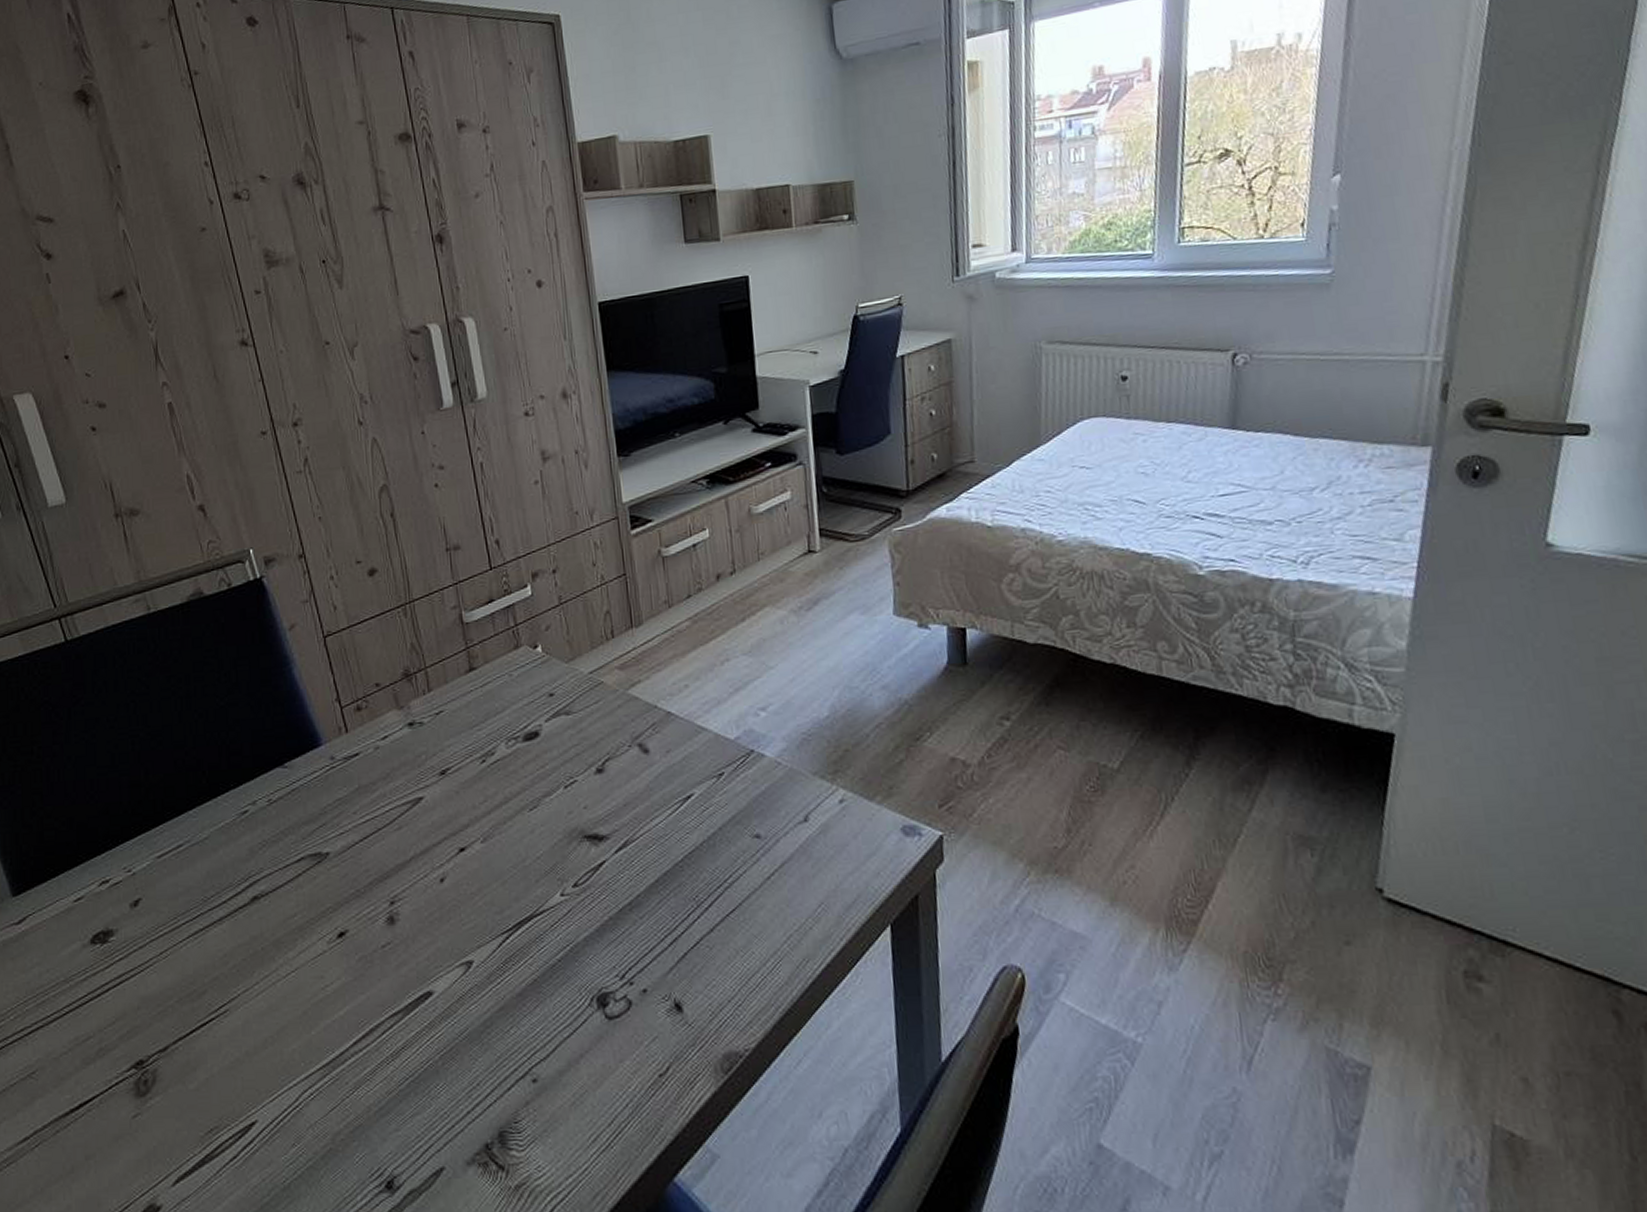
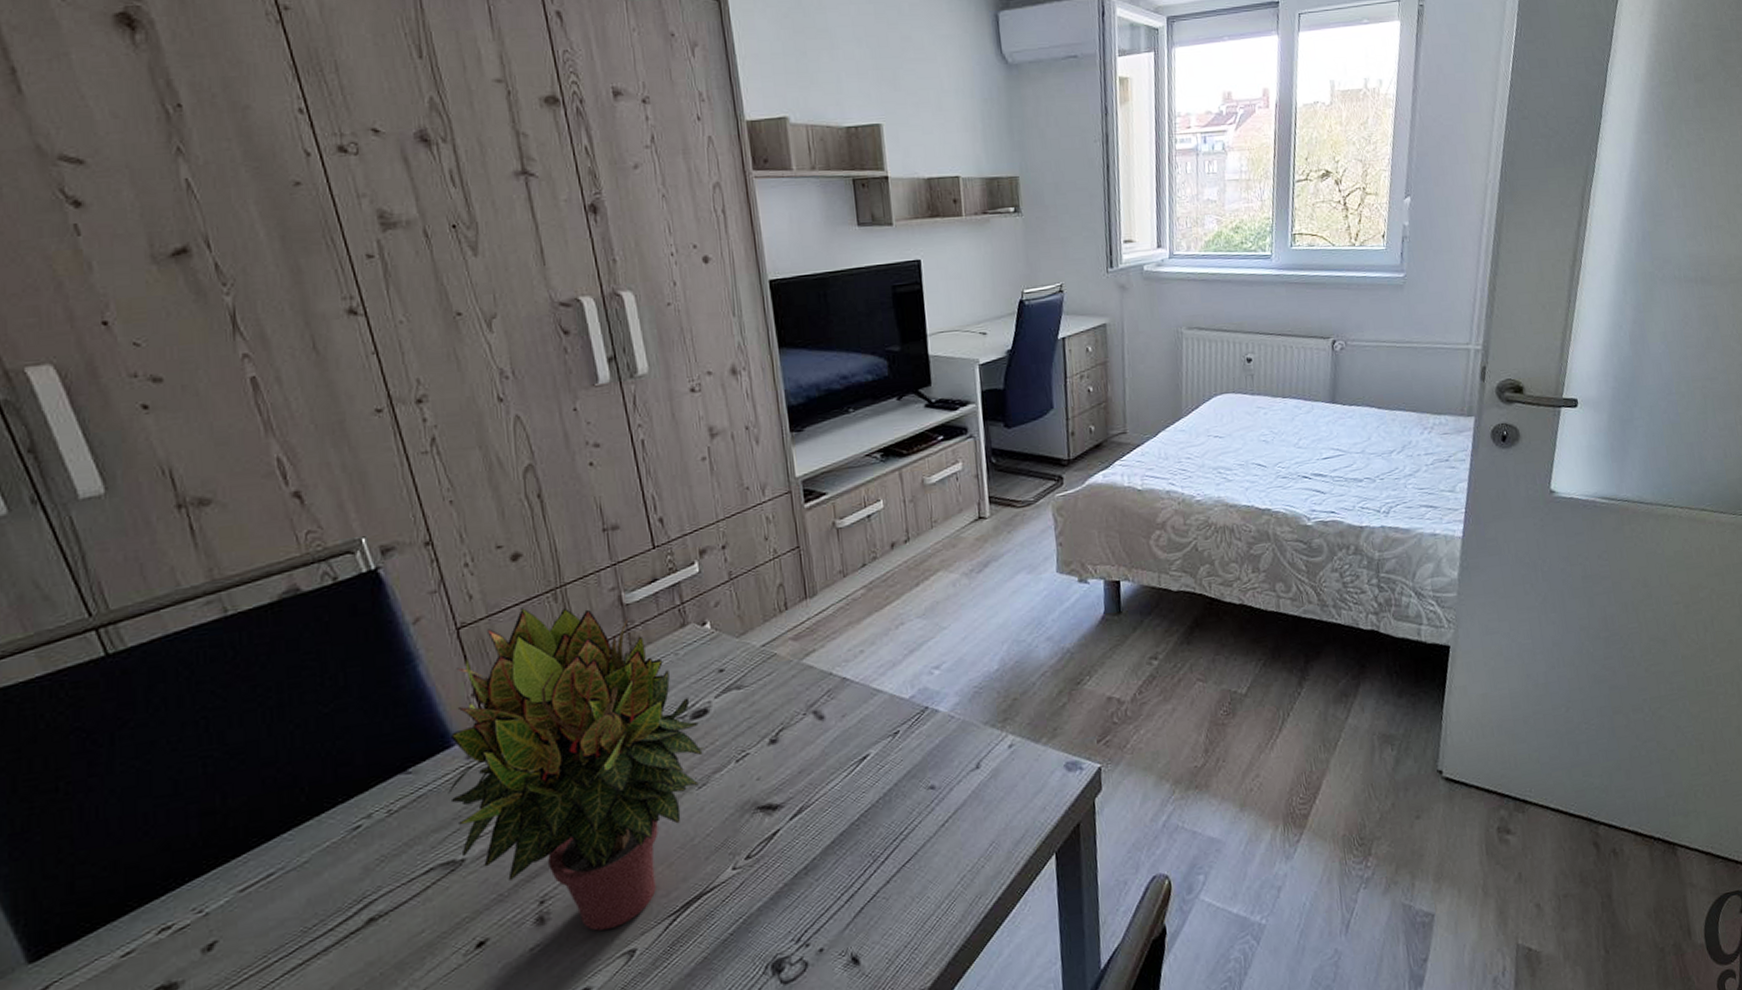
potted plant: none [316,621,537,938] -> present [448,608,706,931]

